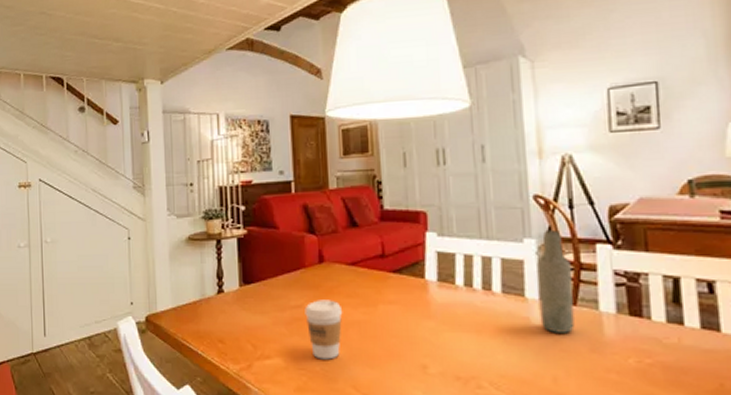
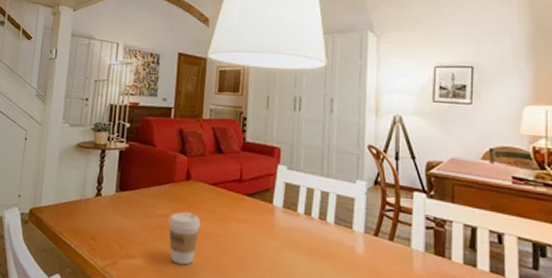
bottle: present [537,229,575,333] -> none [363,175,392,264]

